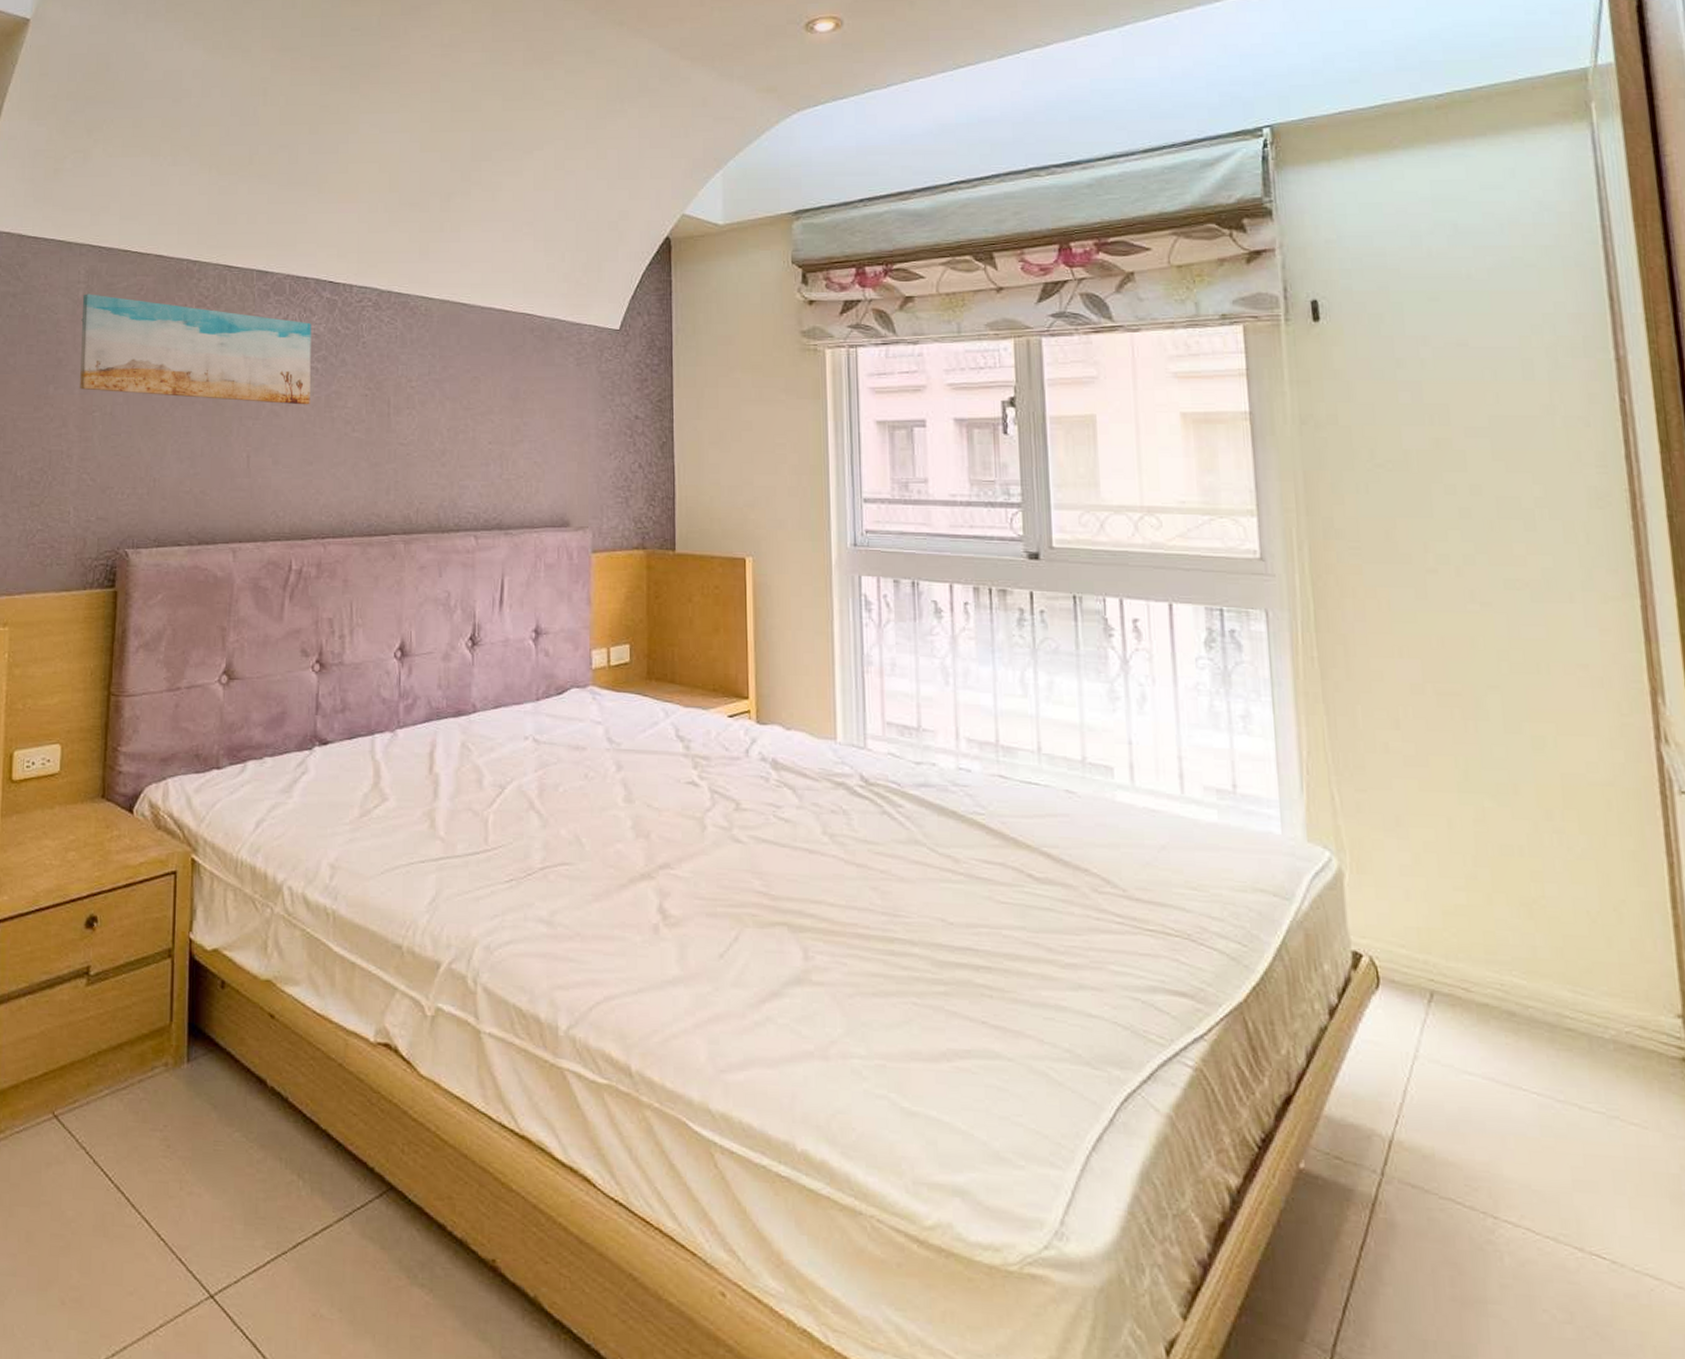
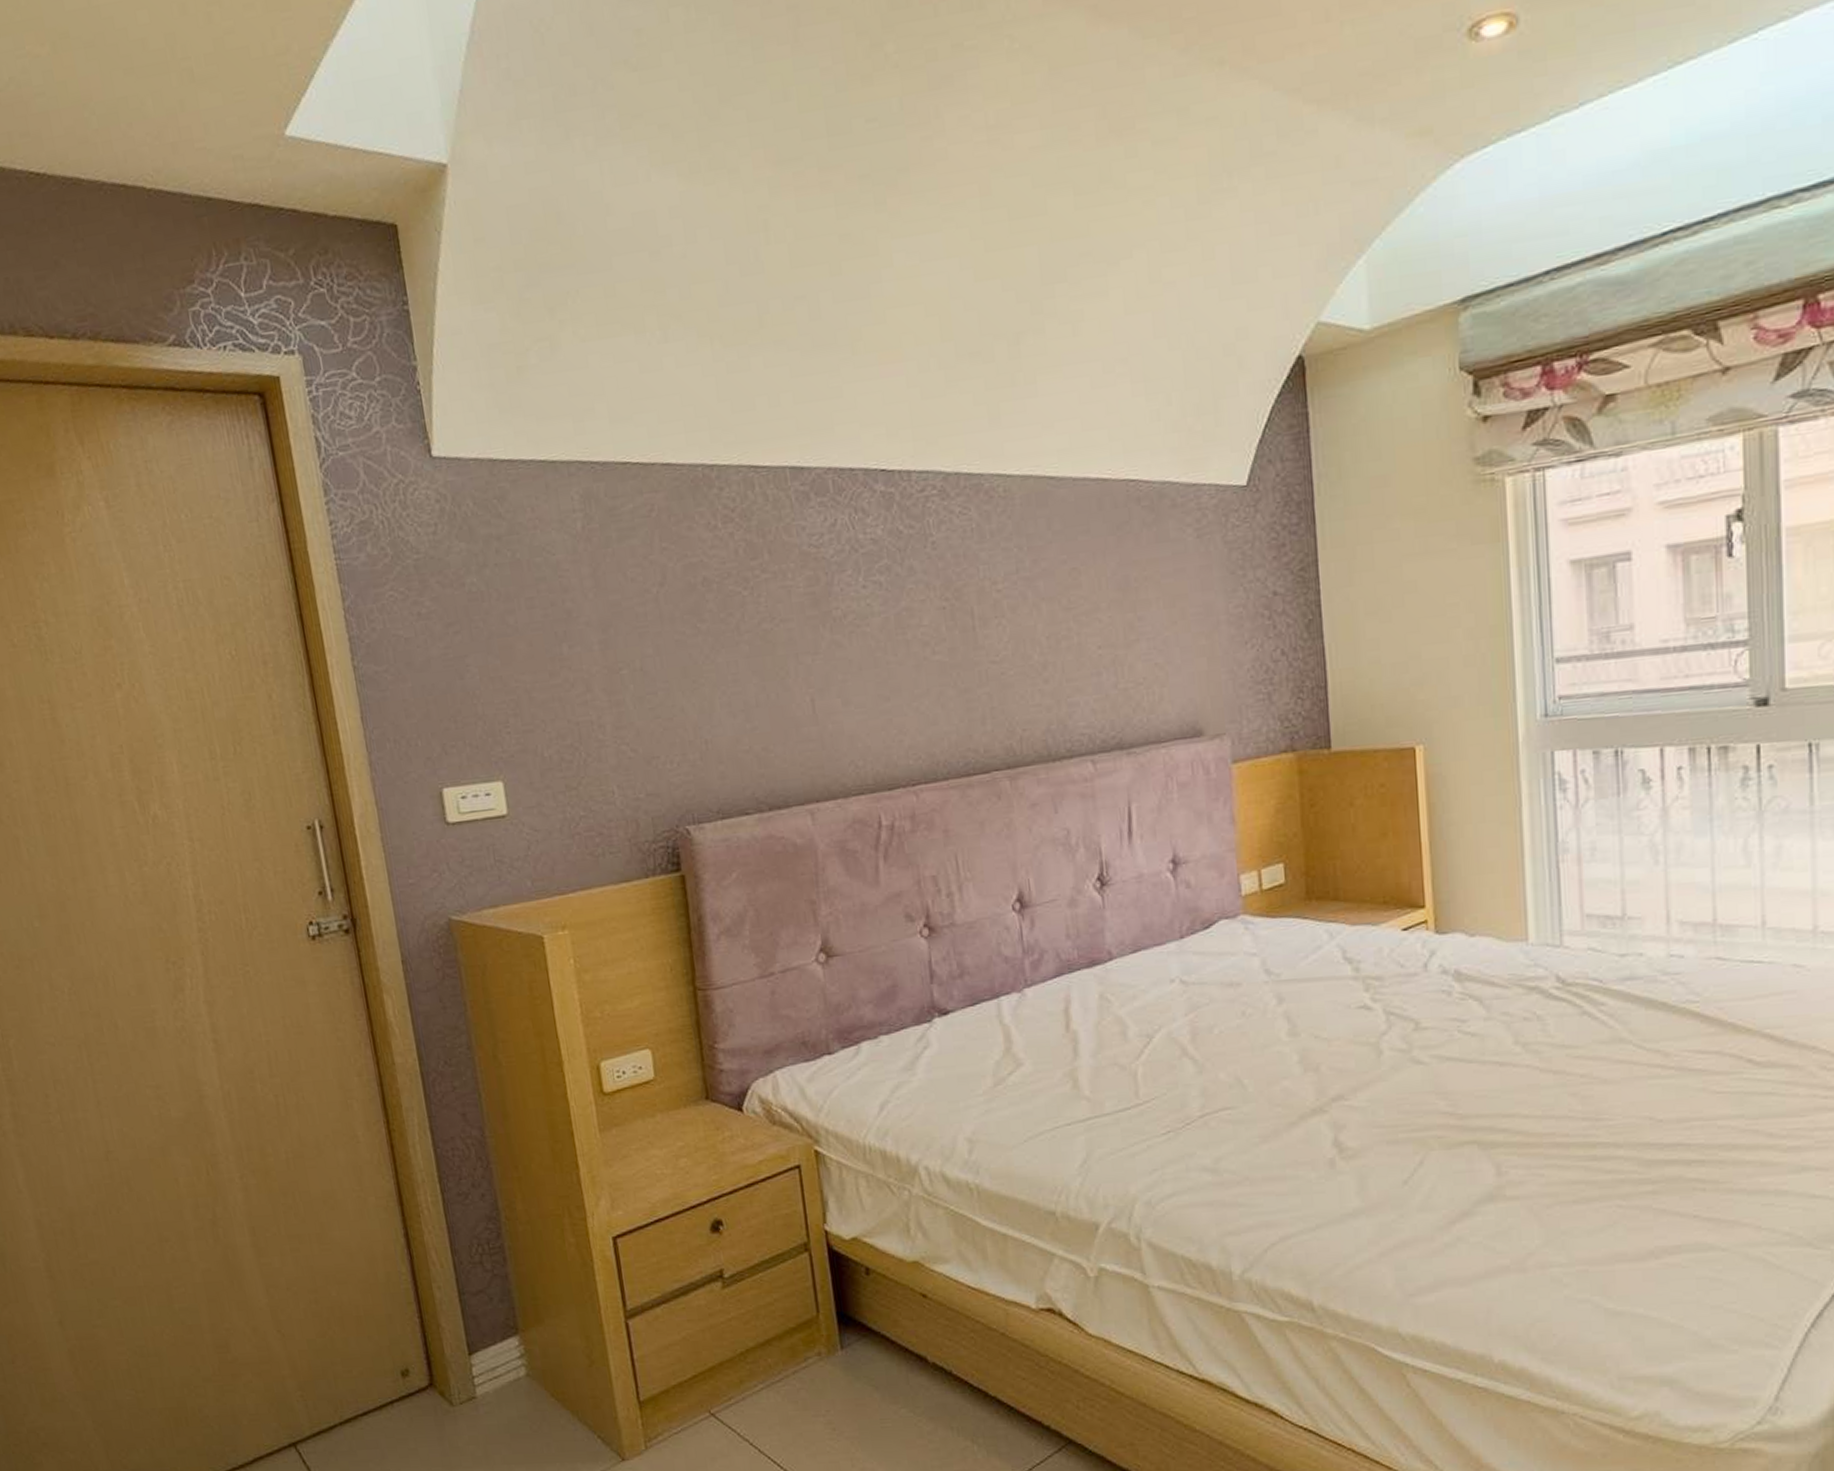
wall art: present [80,294,312,405] -> none [582,523,877,645]

